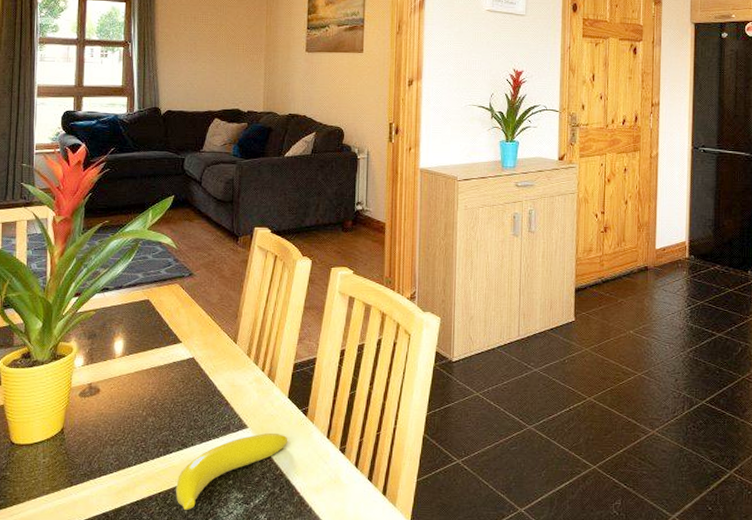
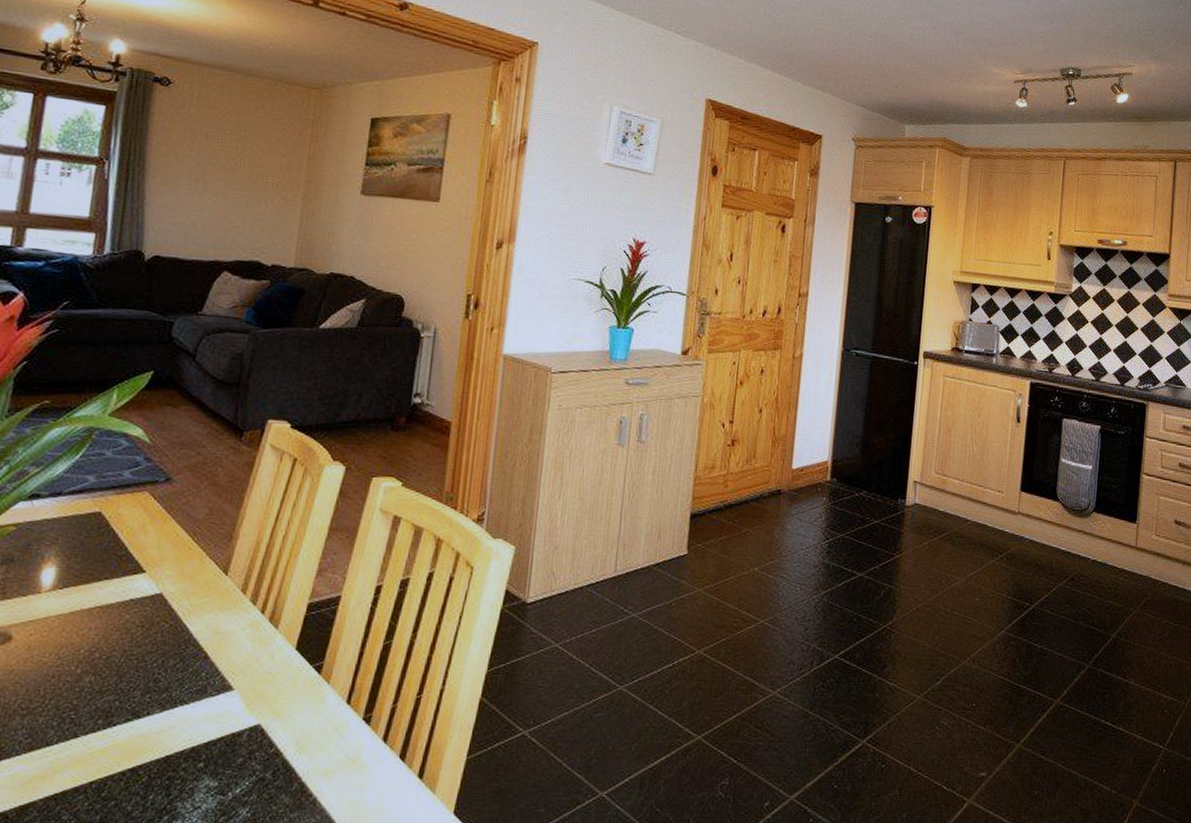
banana: present [175,432,288,510] -> none [115,696,291,805]

